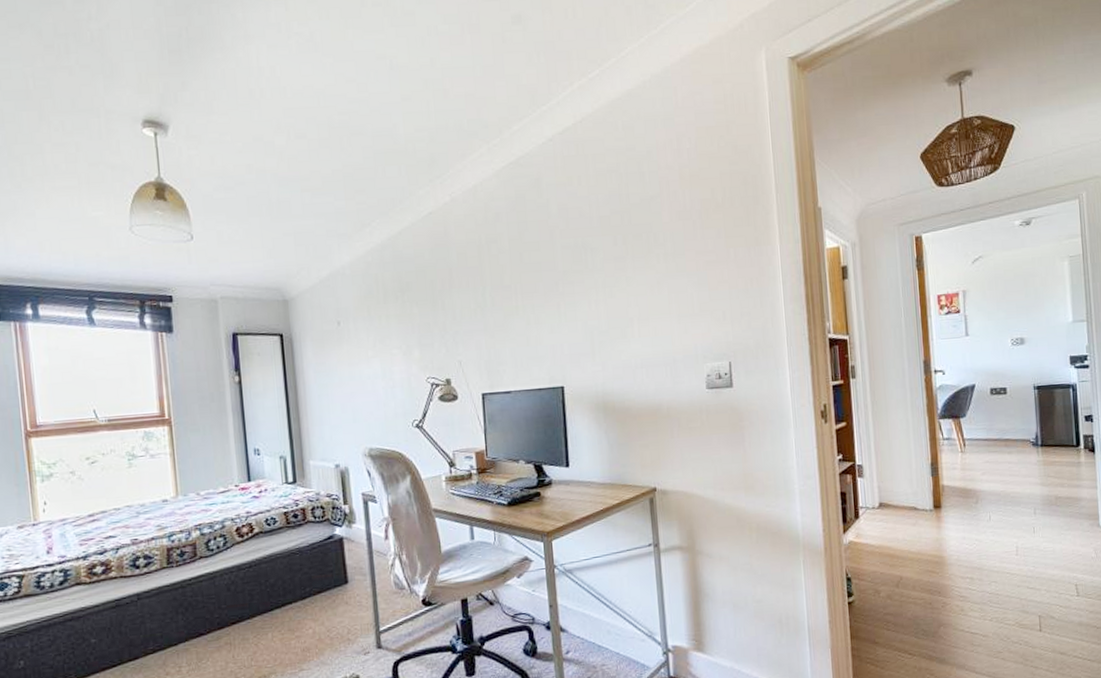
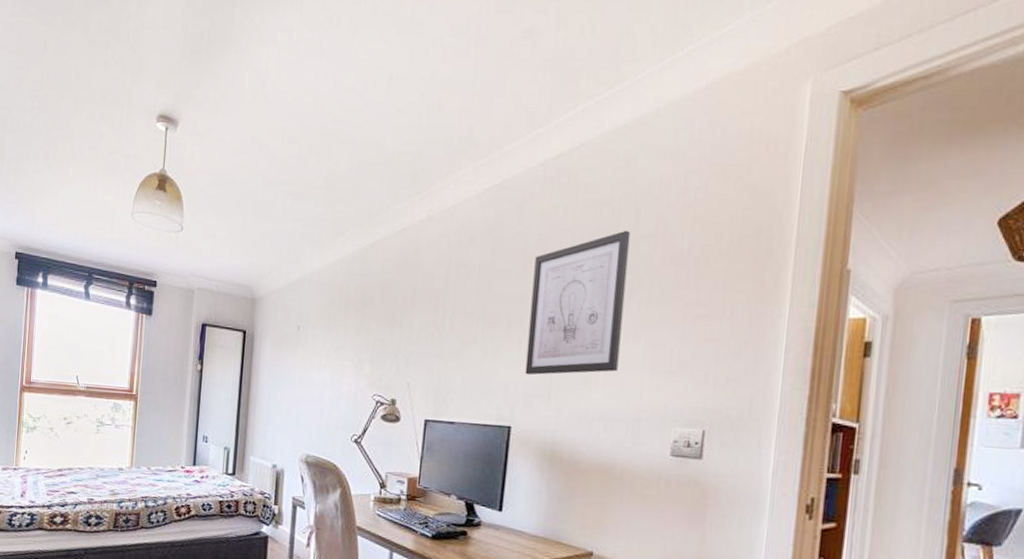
wall art: none [559,193,649,337] -> present [525,230,631,375]

